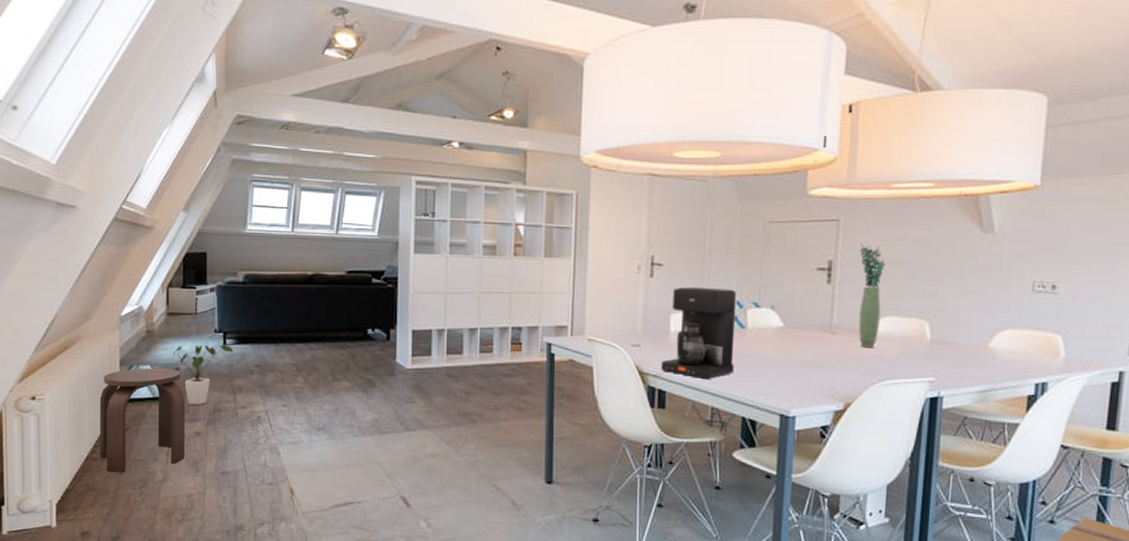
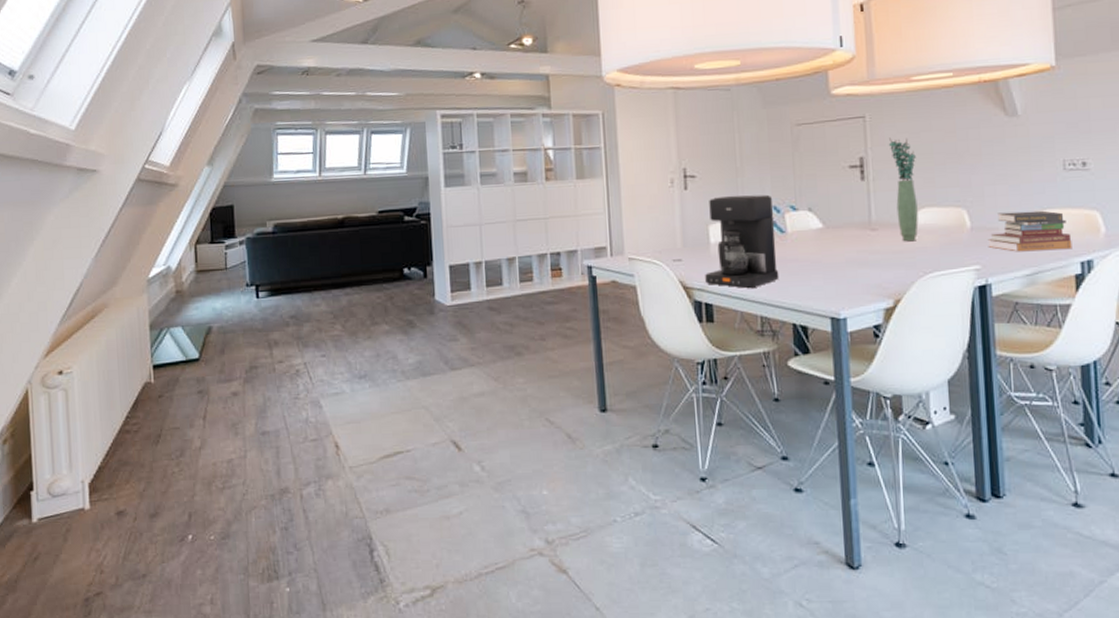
stool: present [99,368,186,472] -> none [130,328,223,443]
house plant: present [173,343,233,405] -> none [205,296,267,364]
books: none [945,328,1030,370] -> present [987,210,1072,252]

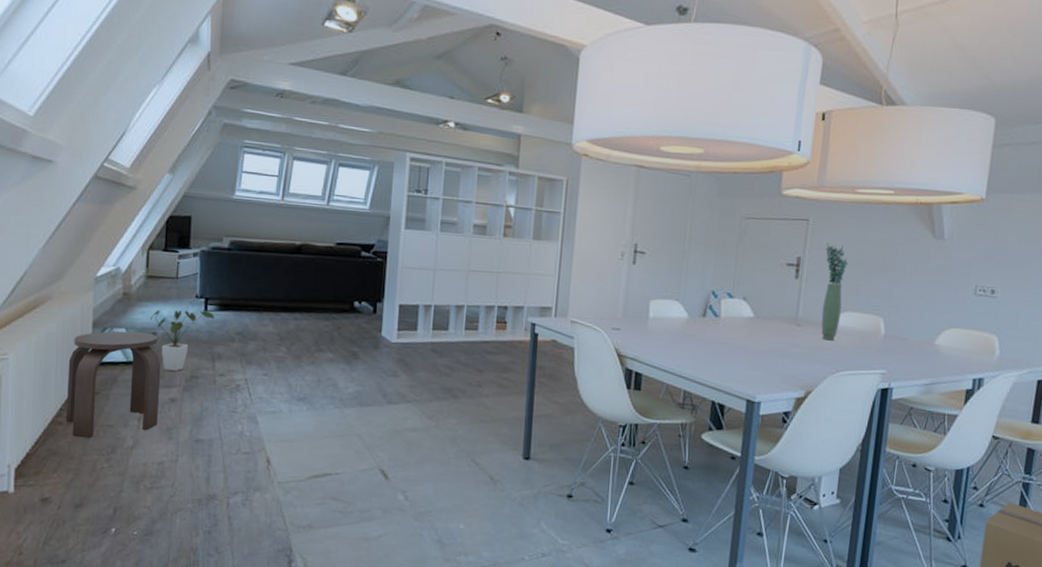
stool: none [130,328,223,443] -> present [66,331,161,437]
house plant: none [205,296,267,364] -> present [151,309,214,371]
coffee maker: present [705,194,779,288] -> none [639,275,712,364]
books: present [987,210,1072,252] -> none [896,325,970,367]

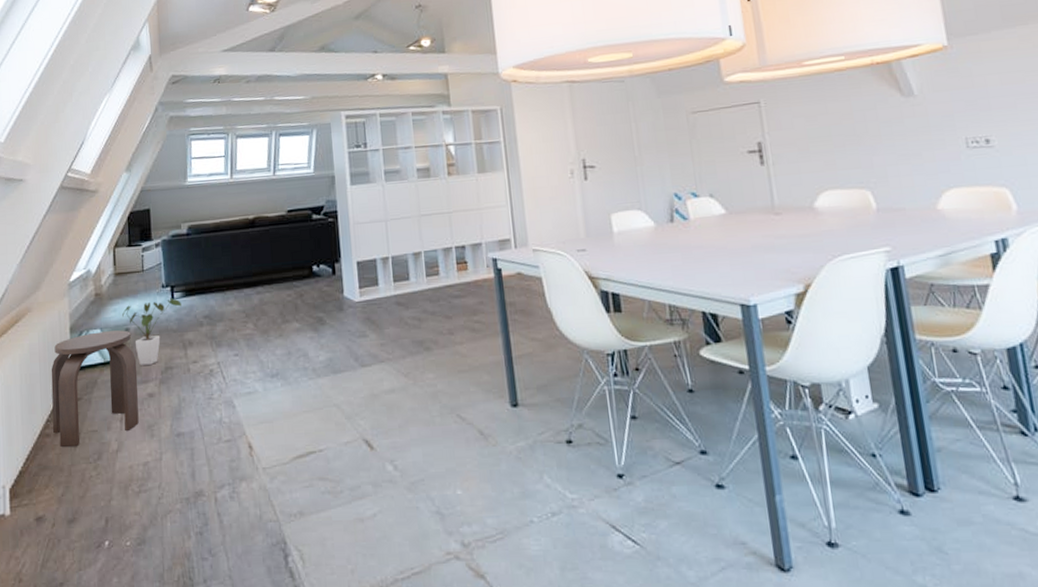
vase: present [821,242,848,341] -> none [785,121,823,225]

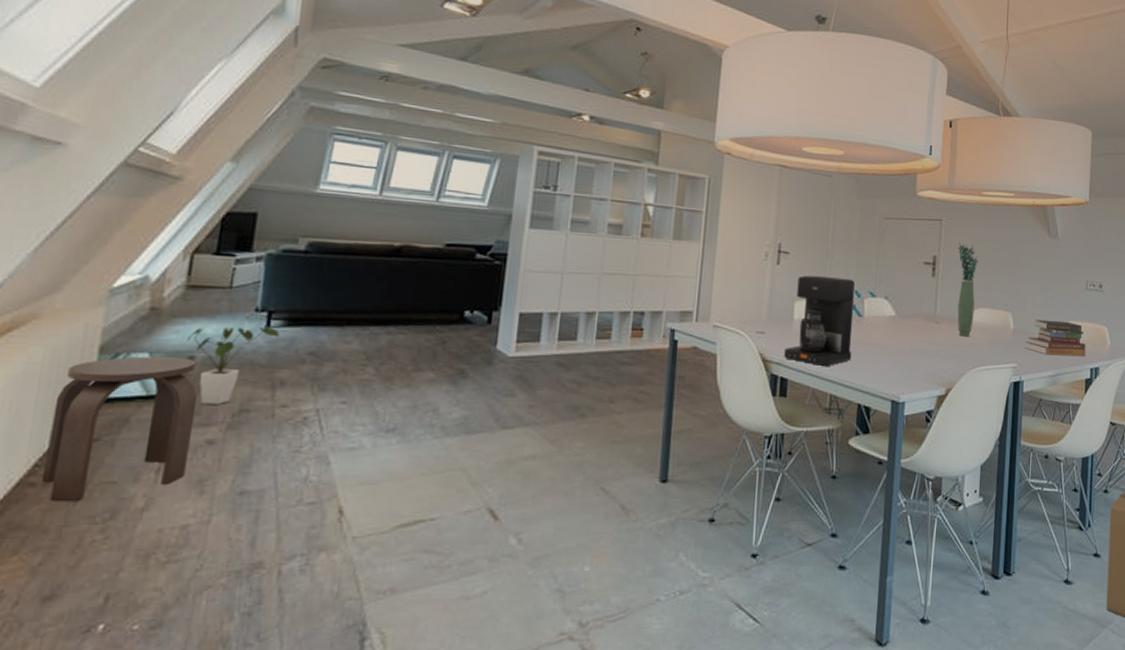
coffee maker: none [609,182,685,276] -> present [784,275,855,366]
vase: none [785,121,823,225] -> present [957,242,978,337]
books: none [895,189,985,233] -> present [1024,319,1086,357]

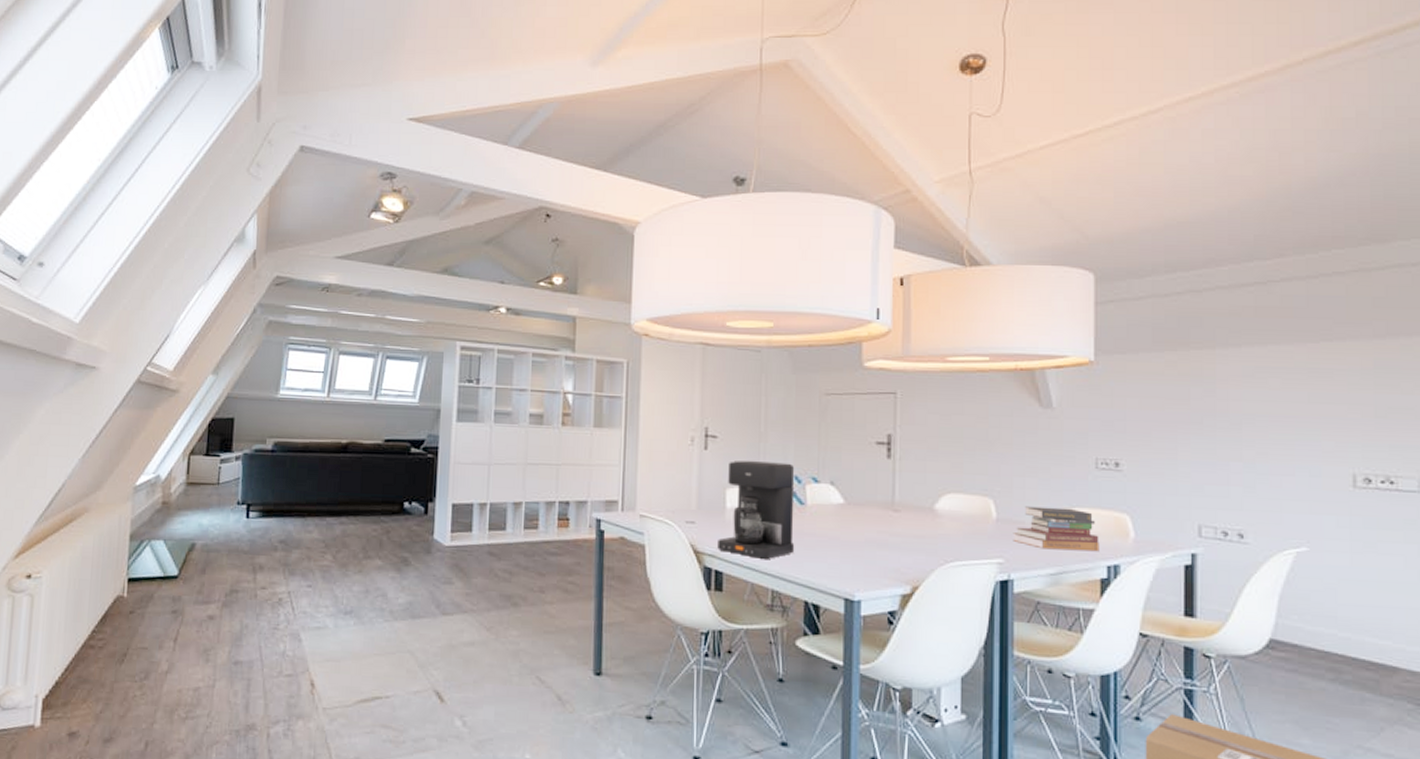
stool: present [42,356,198,501] -> none [98,543,200,662]
house plant: present [187,324,280,404] -> none [190,516,256,585]
vase: present [957,242,978,337] -> none [918,417,945,527]

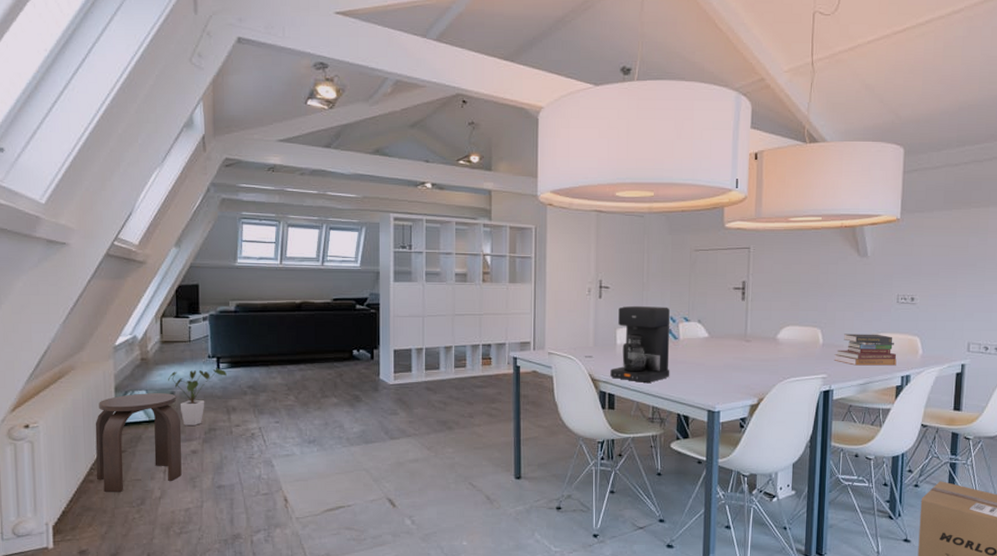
stool: none [98,543,200,662] -> present [95,393,182,492]
house plant: none [190,516,256,585] -> present [168,367,227,425]

